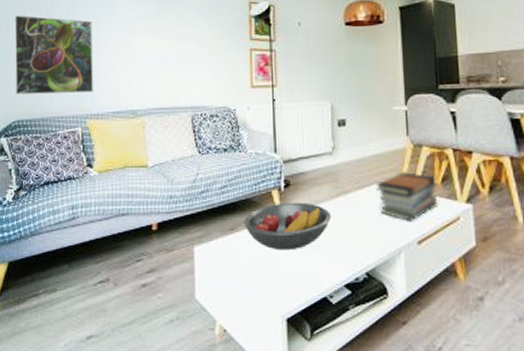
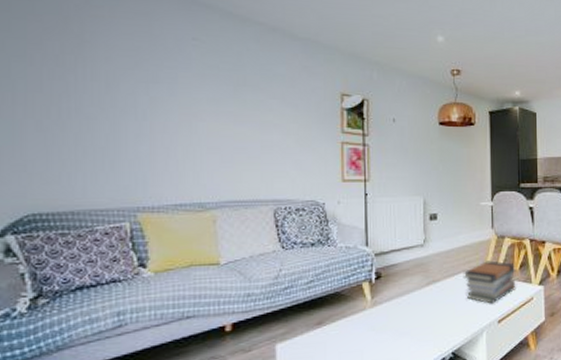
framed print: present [14,15,93,95] -> none [25,83,146,183]
fruit bowl: present [244,202,332,251] -> none [332,292,421,340]

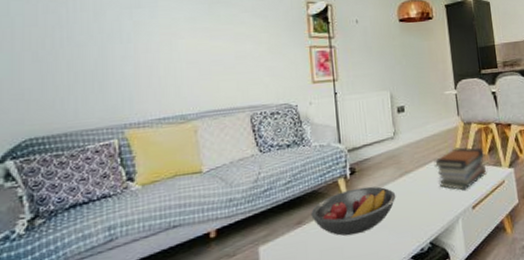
fruit bowl: none [332,292,421,340] -> present [311,186,396,236]

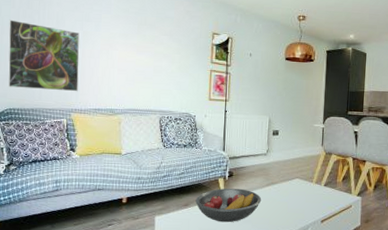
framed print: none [23,18,132,109] -> present [8,19,80,92]
book stack: present [434,147,487,191] -> none [295,172,339,207]

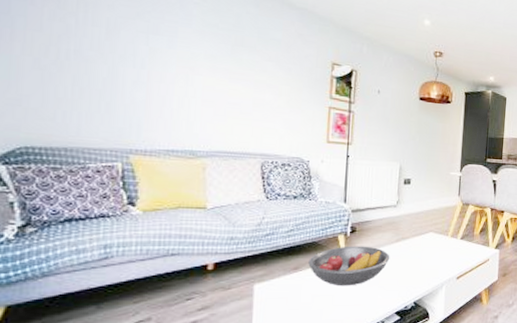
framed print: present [8,19,80,92] -> none [22,21,144,127]

